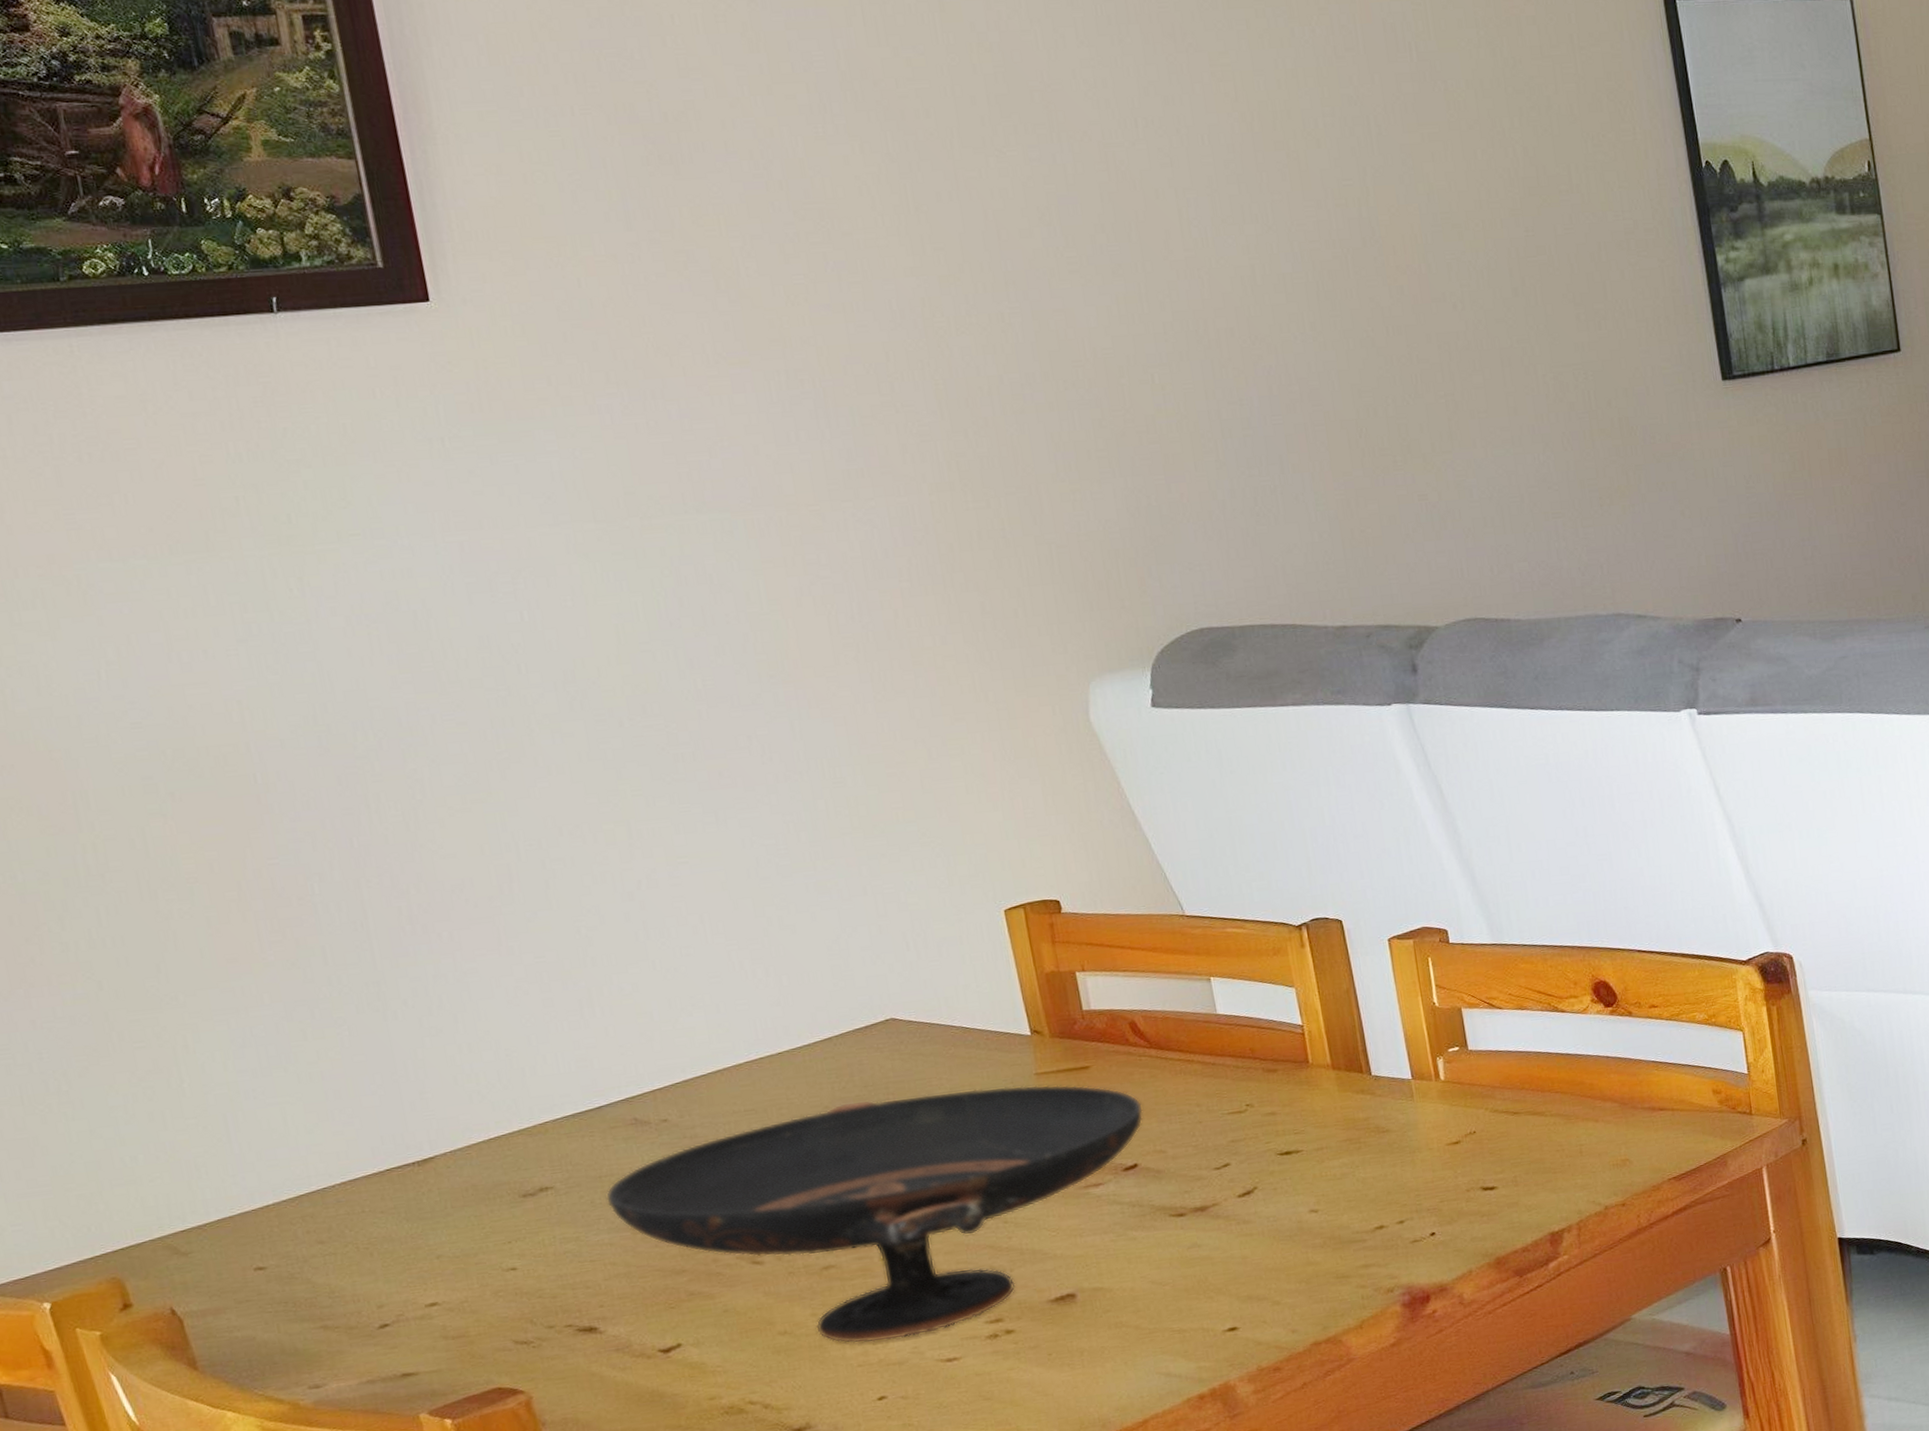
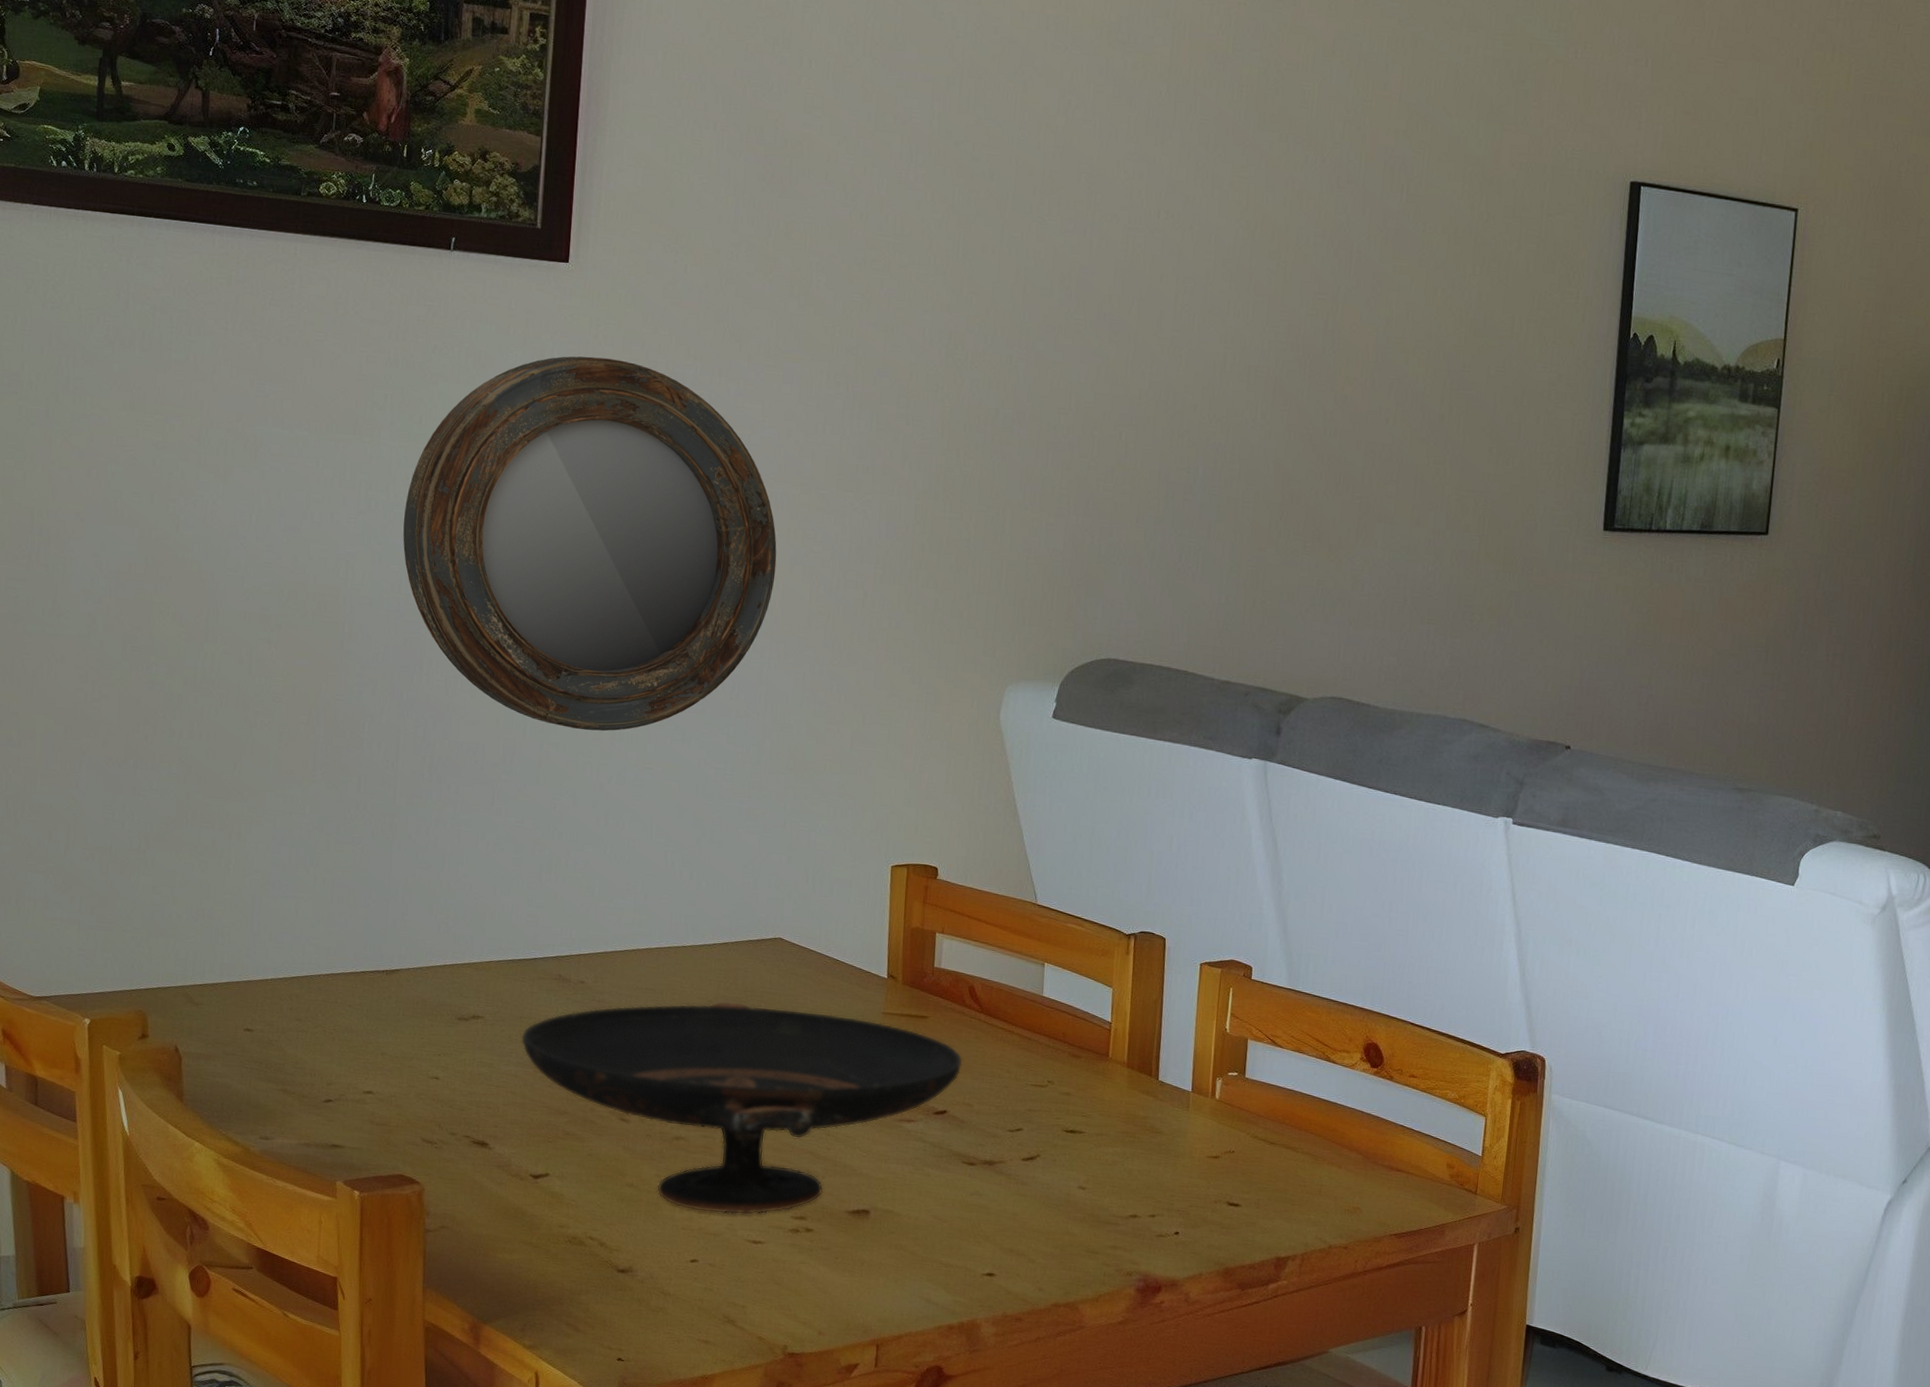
home mirror: none [295,403,783,838] -> present [403,356,777,731]

